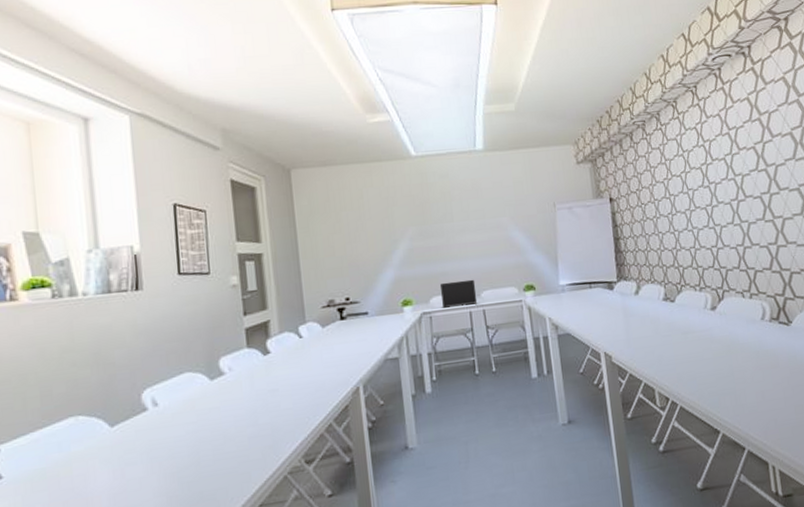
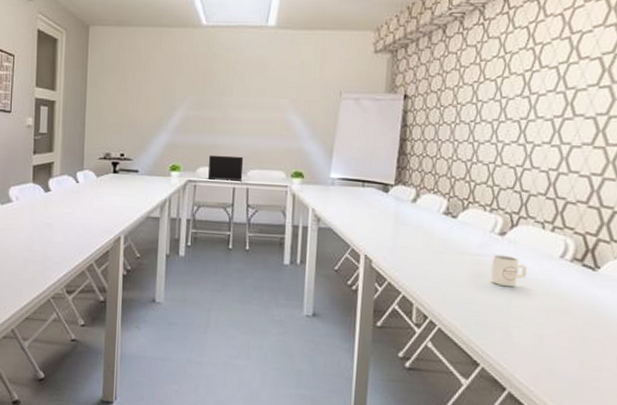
mug: none [710,326,740,356] -> present [490,254,527,287]

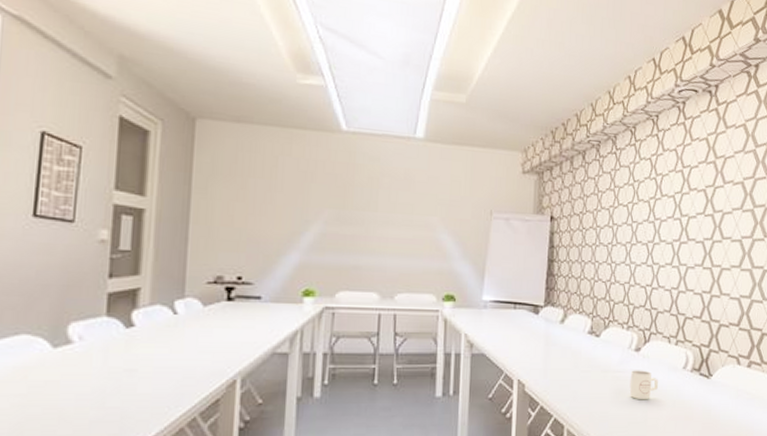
laptop computer: present [207,155,244,181] -> none [348,277,391,307]

